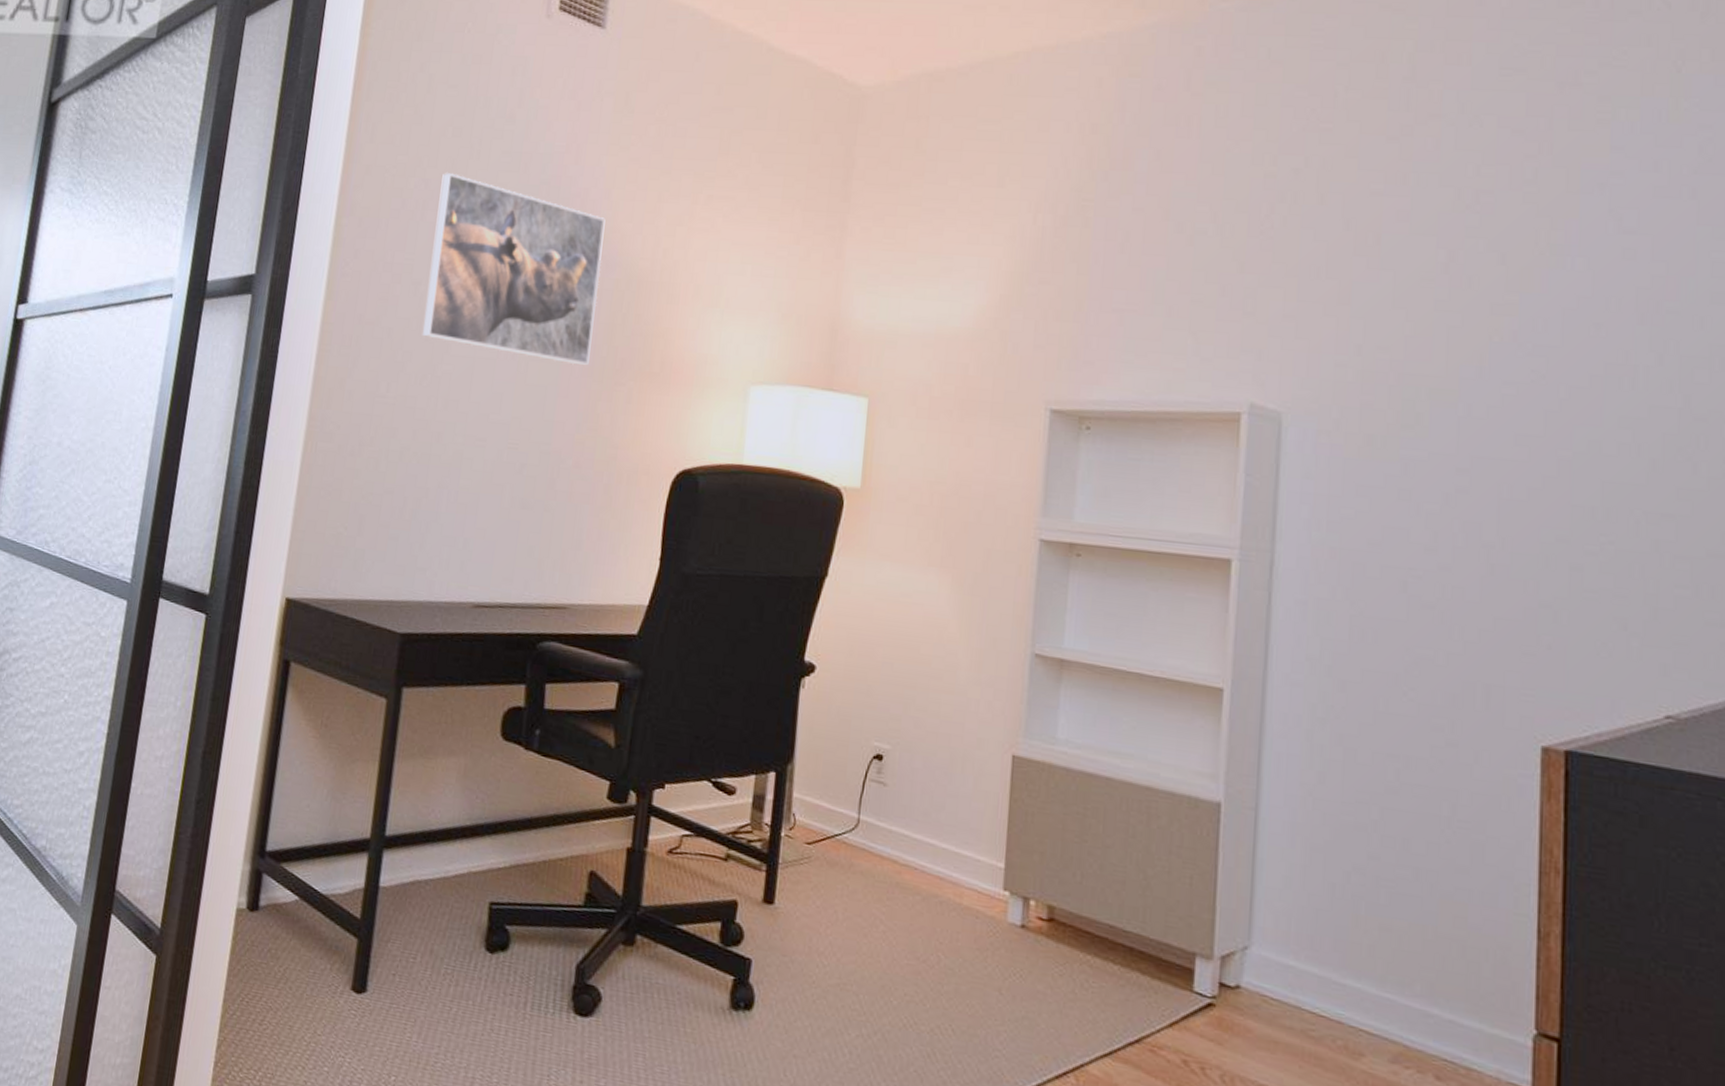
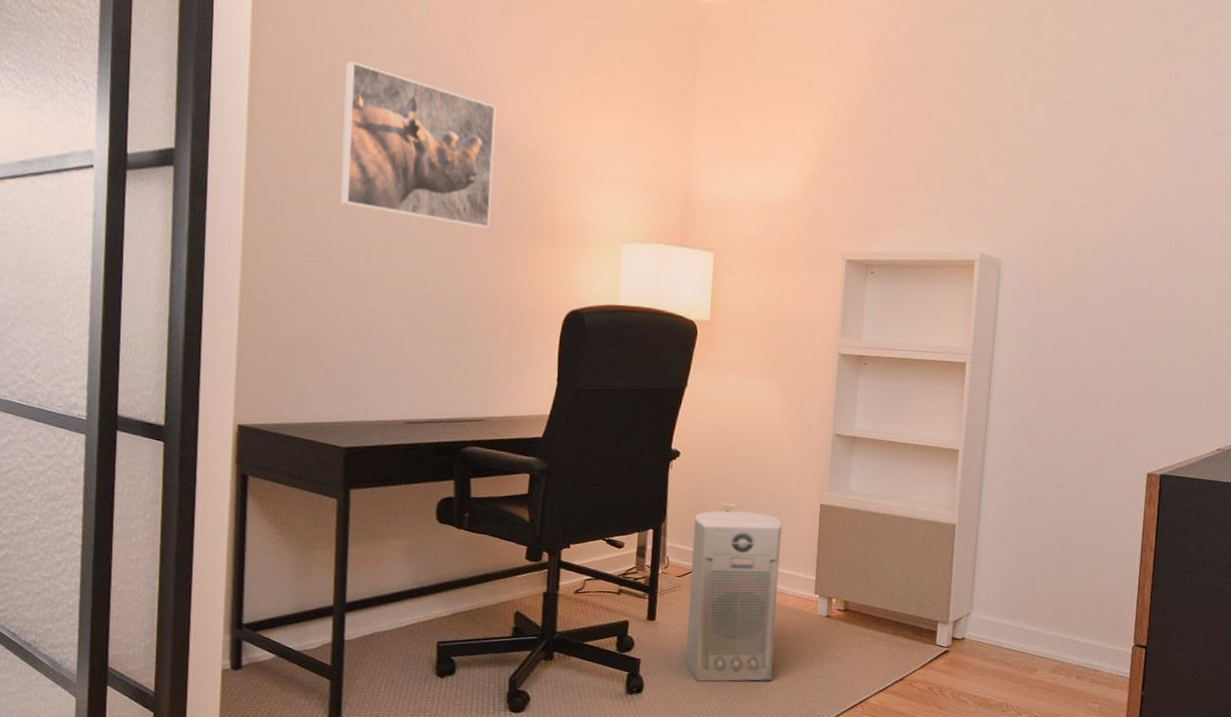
air purifier: none [813,752,957,1017] -> present [685,510,783,682]

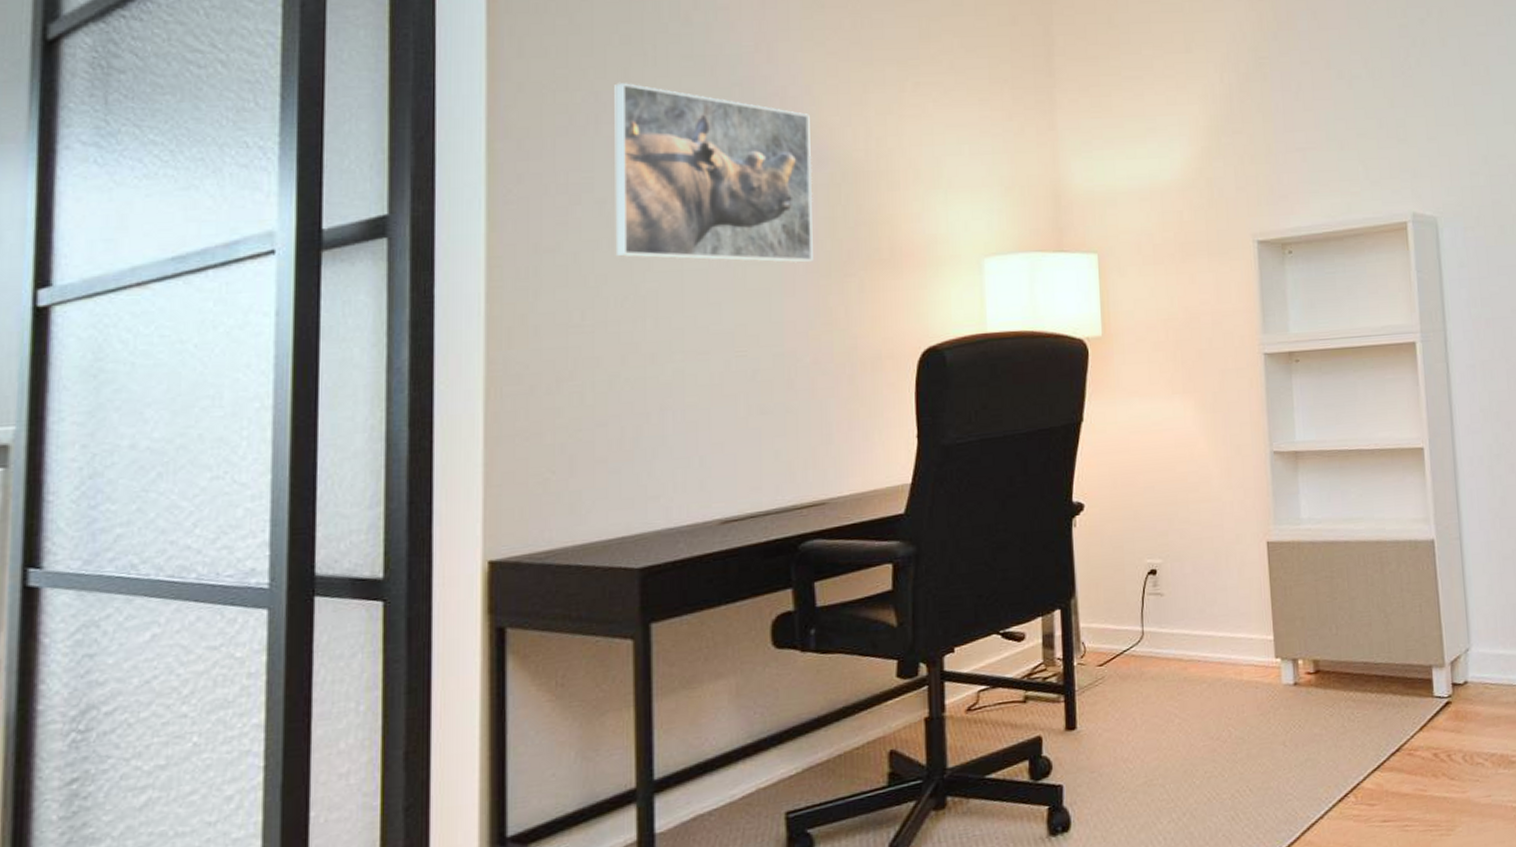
air purifier: present [685,510,783,682] -> none [1111,565,1236,802]

